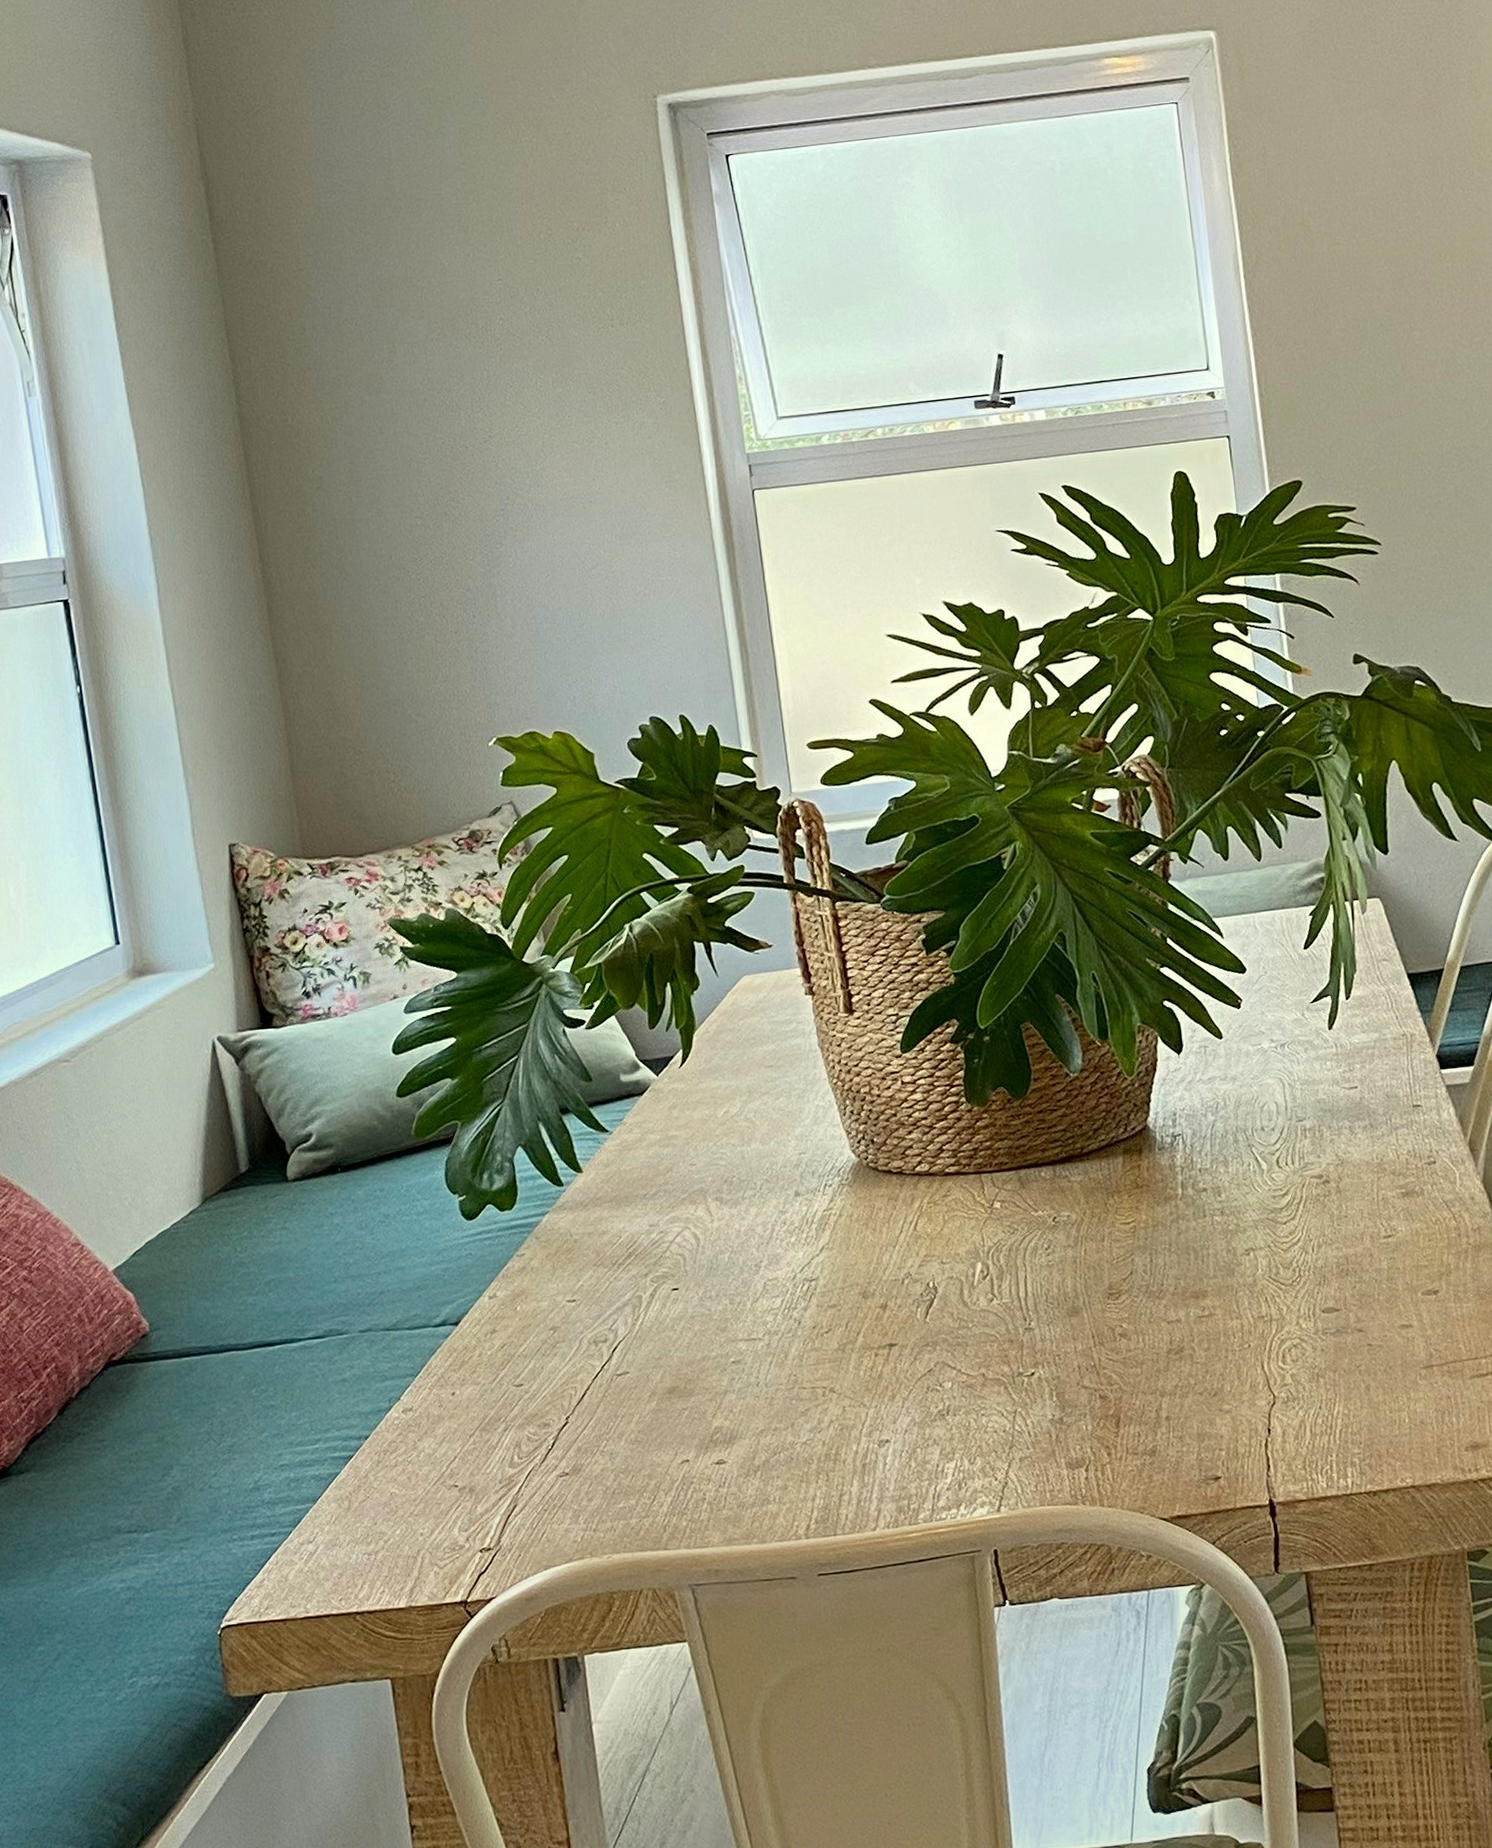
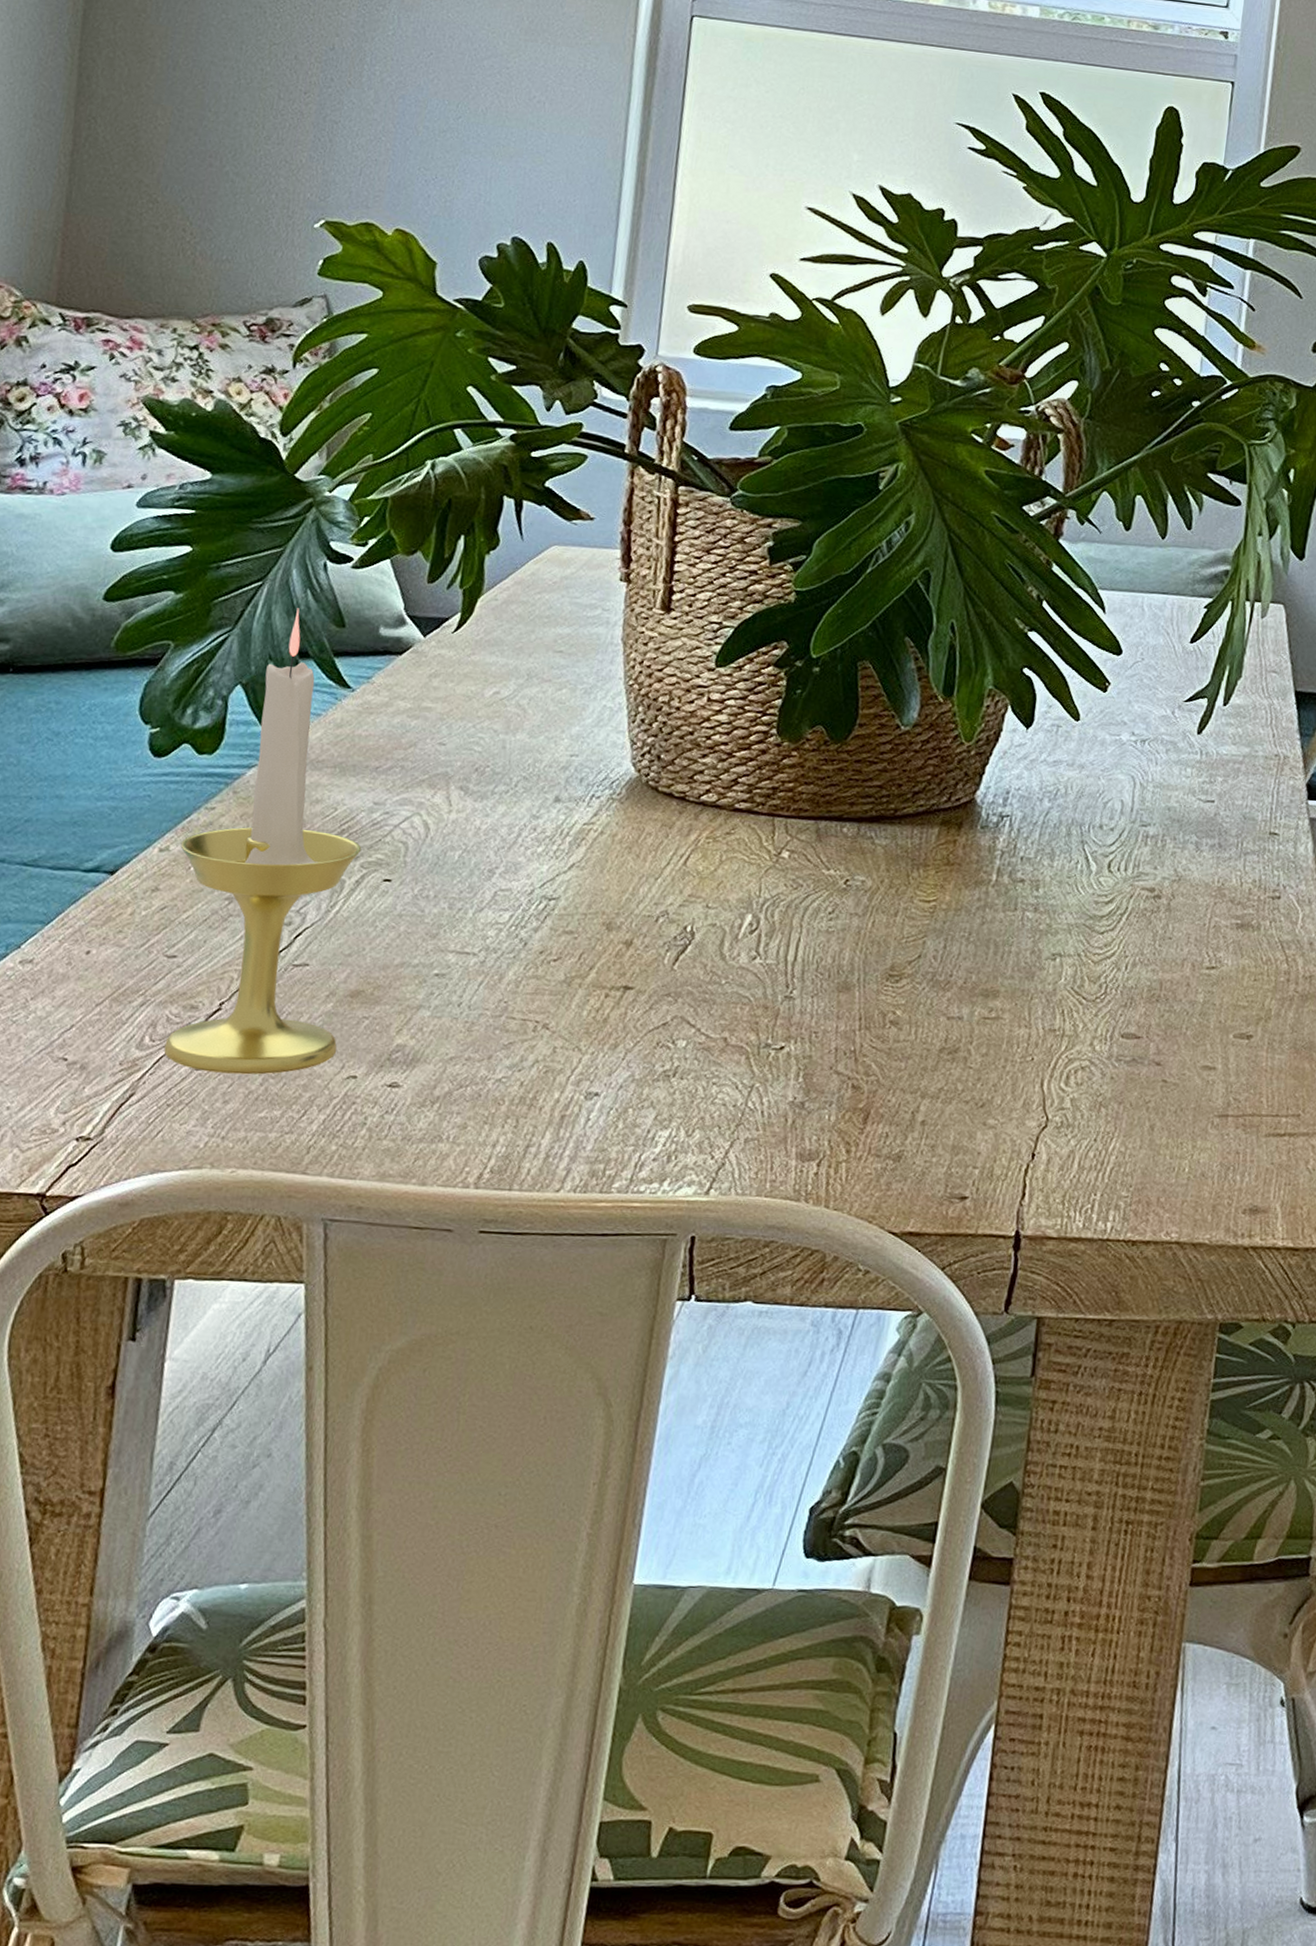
candlestick: none [504,1072,668,1477] -> present [163,608,362,1075]

